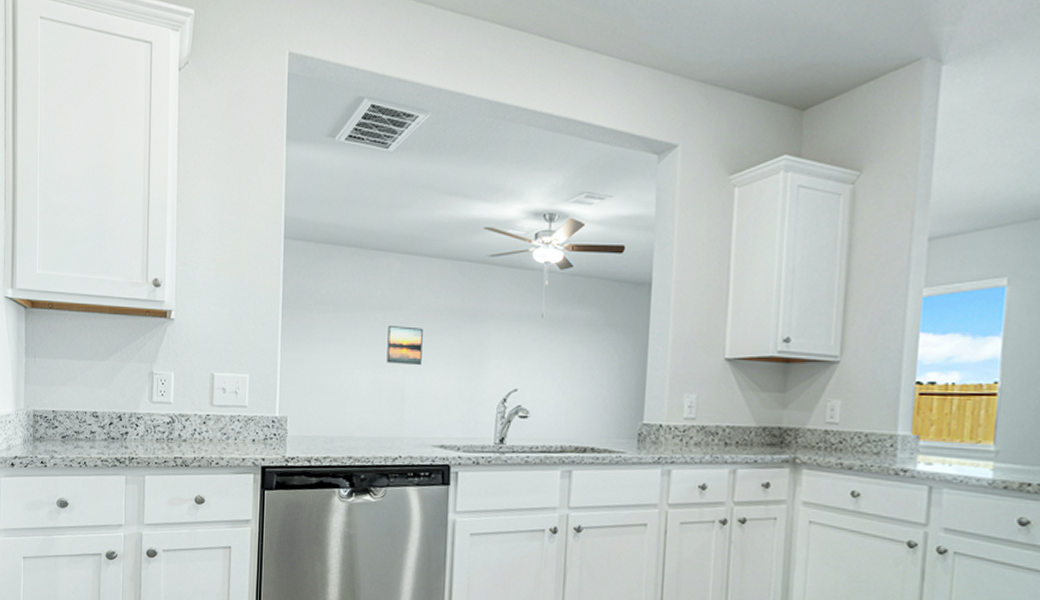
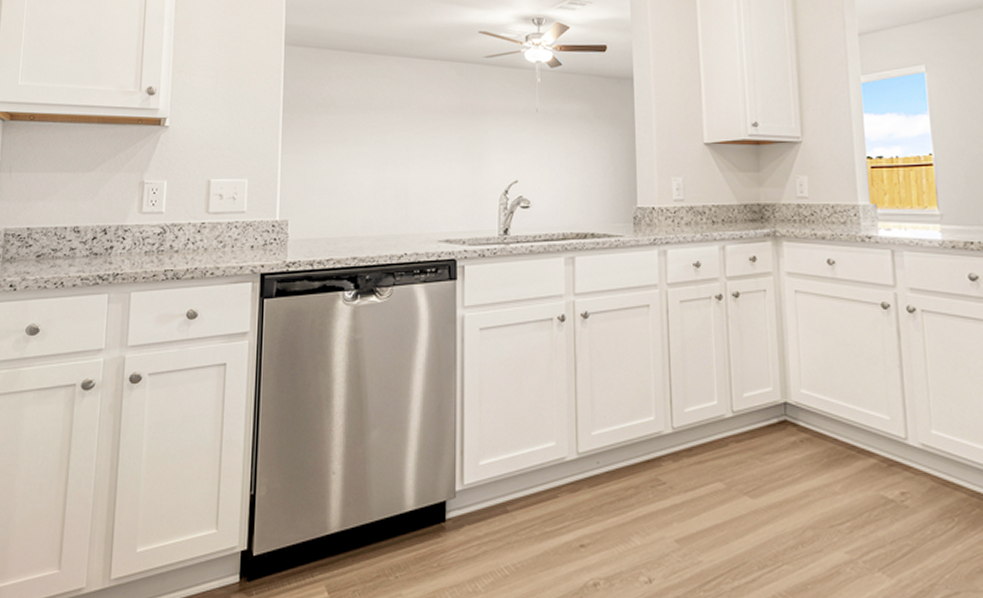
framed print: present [387,326,423,366] -> none [389,125,424,163]

